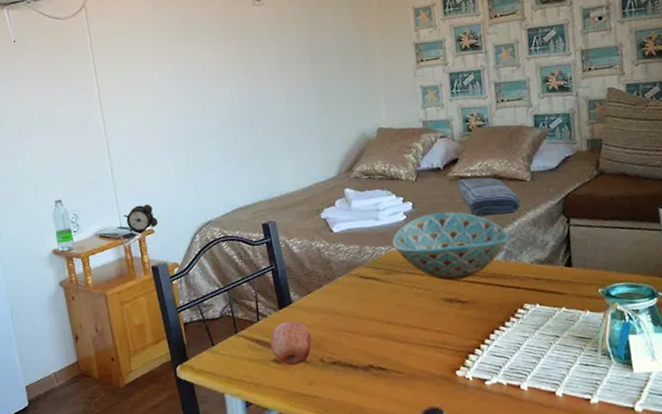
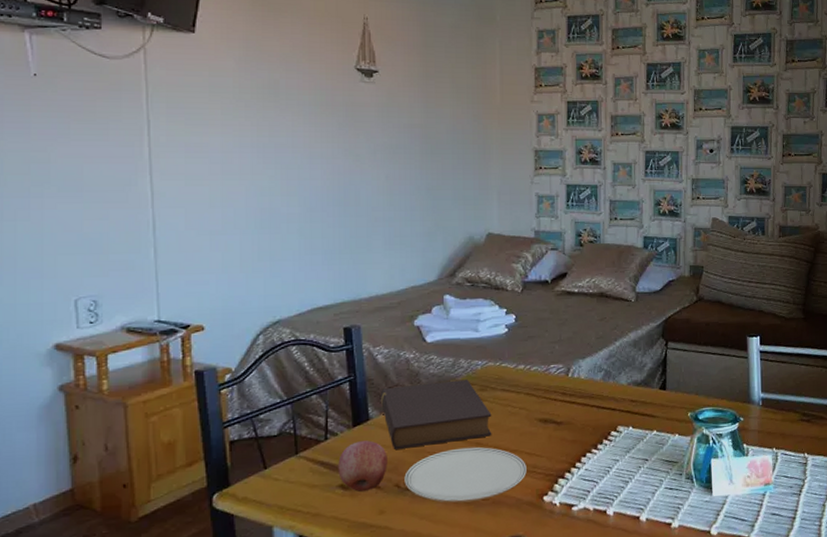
bottle: present [52,199,74,252] -> none [60,280,88,348]
alarm clock: present [123,204,159,232] -> none [163,295,211,328]
book: none [298,264,402,328] -> present [380,379,492,449]
plate: none [327,325,438,376] -> present [404,447,527,503]
bowl: present [392,212,510,281] -> none [491,327,610,400]
towel: present [458,177,521,216] -> none [564,294,624,334]

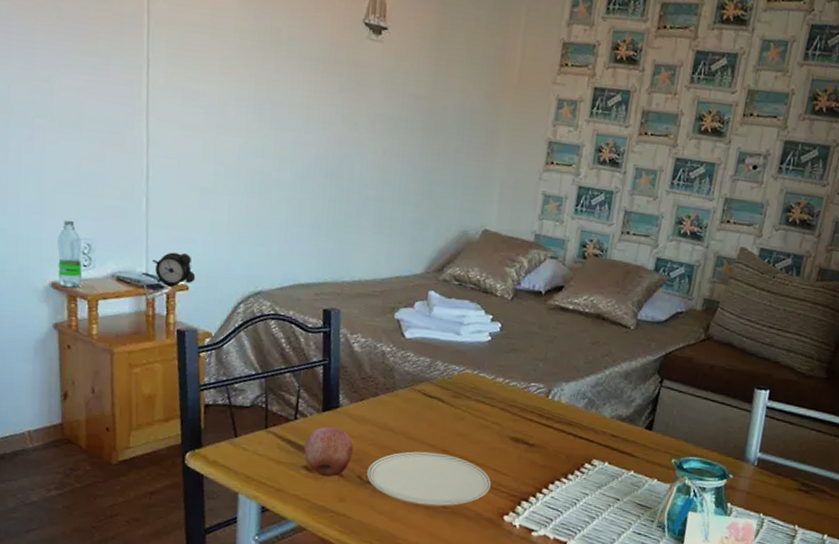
bottle: none [60,280,88,348] -> present [57,220,82,288]
alarm clock: none [163,295,211,328] -> present [151,252,196,286]
book: present [380,379,492,449] -> none [351,378,463,446]

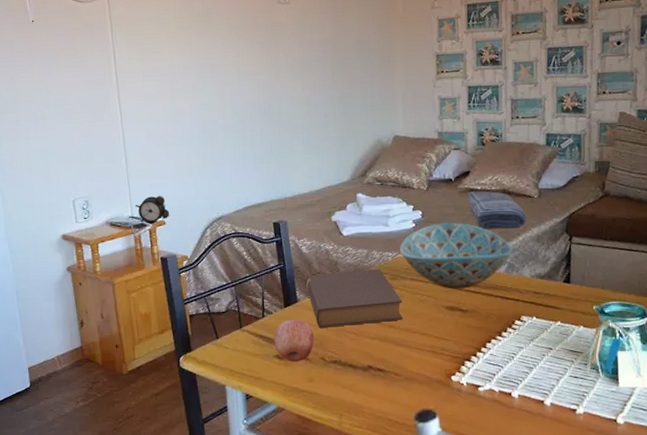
bottle: present [57,220,82,288] -> none [63,184,84,238]
book: none [351,378,463,446] -> present [305,269,403,328]
plate: present [367,451,491,507] -> none [328,329,435,377]
bowl: none [469,341,597,420] -> present [400,222,513,289]
towel: none [556,310,618,360] -> present [468,191,526,229]

